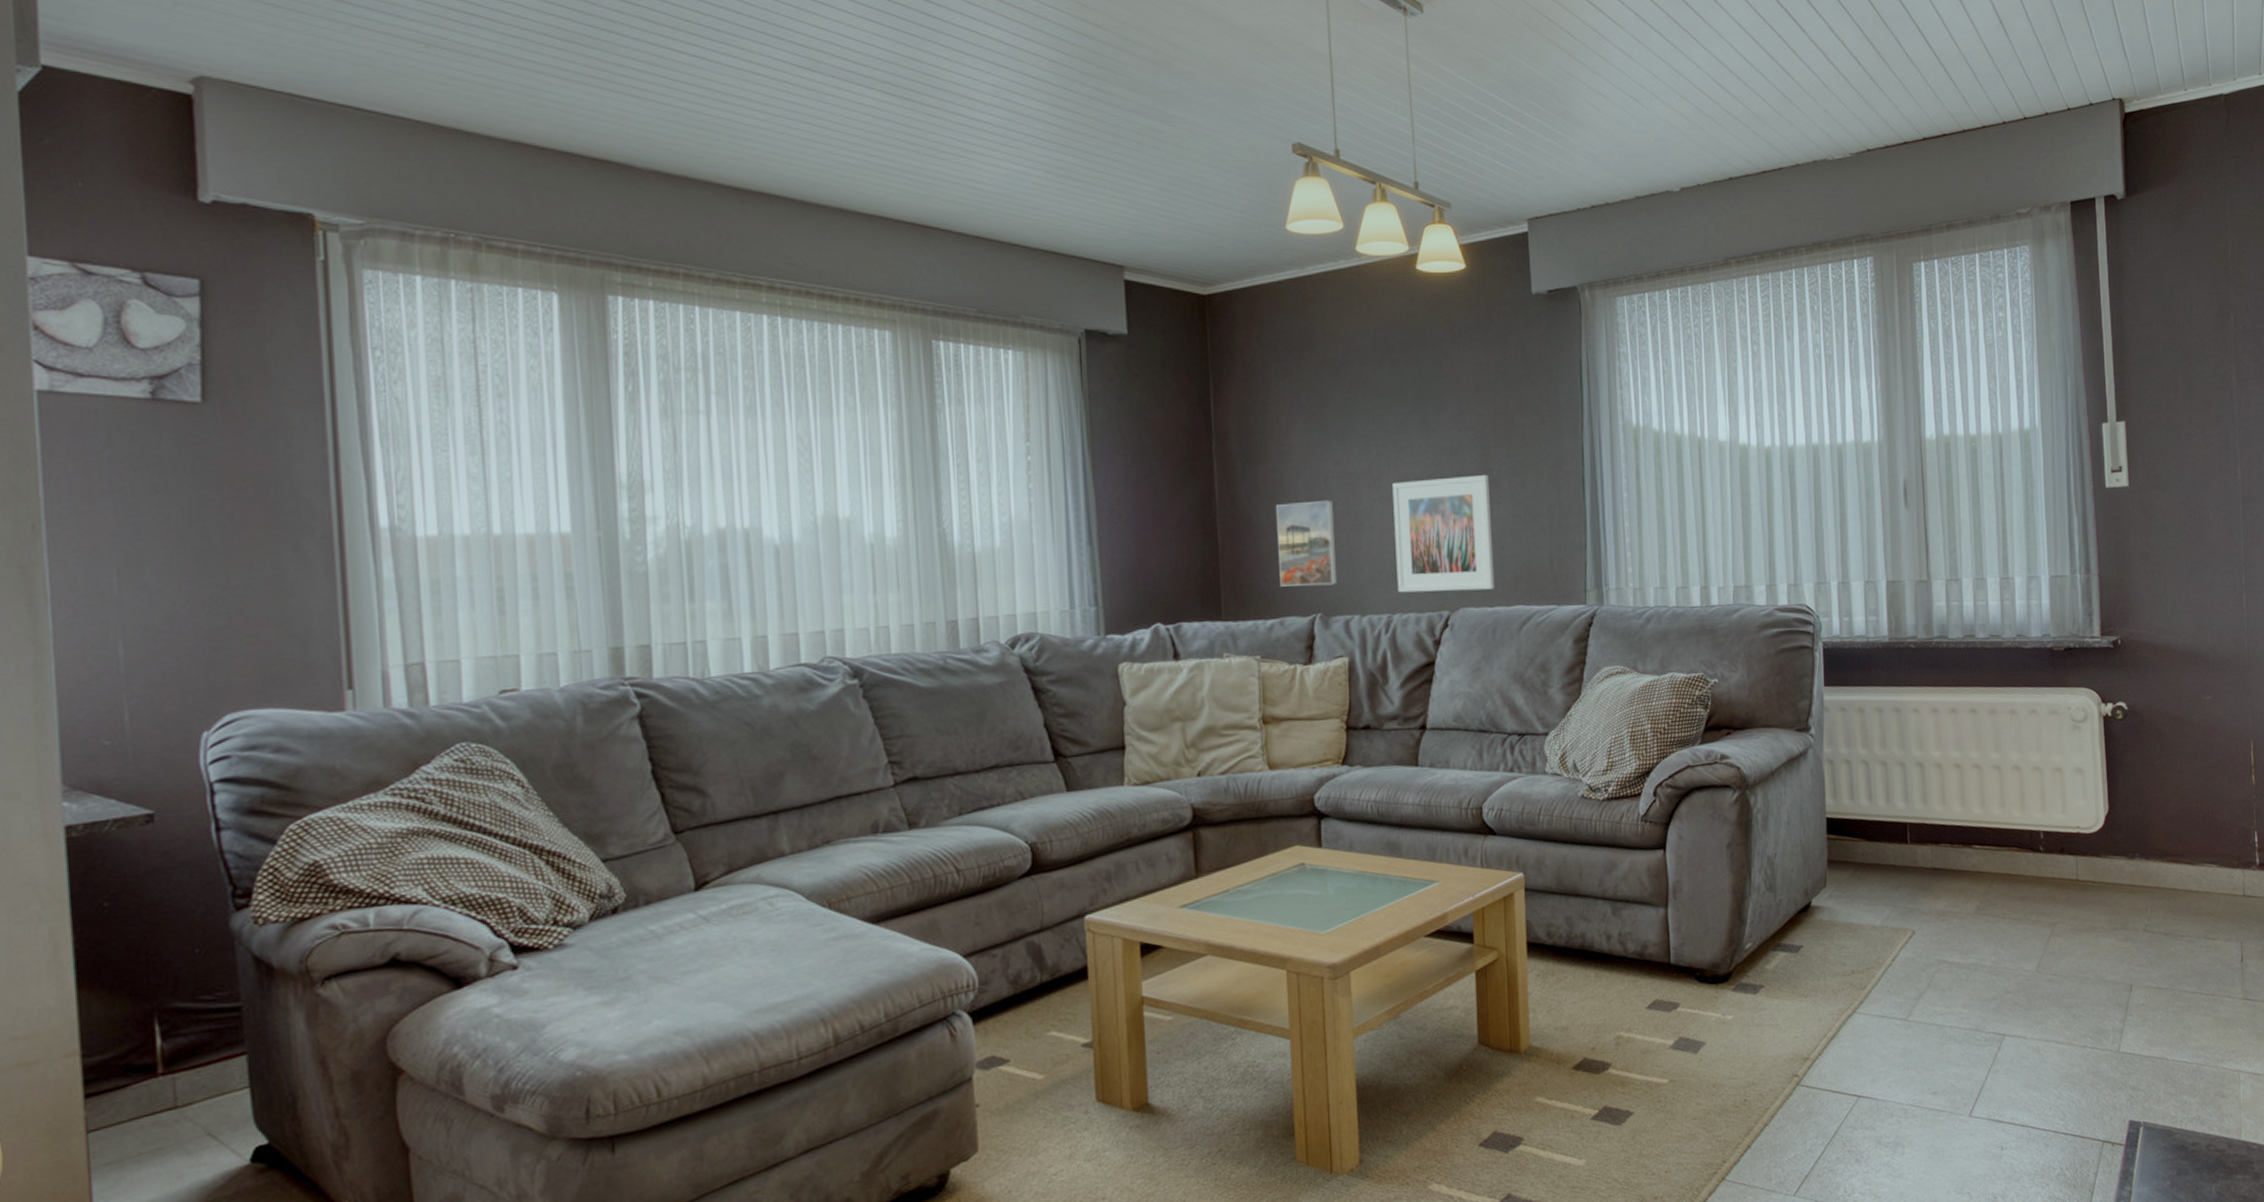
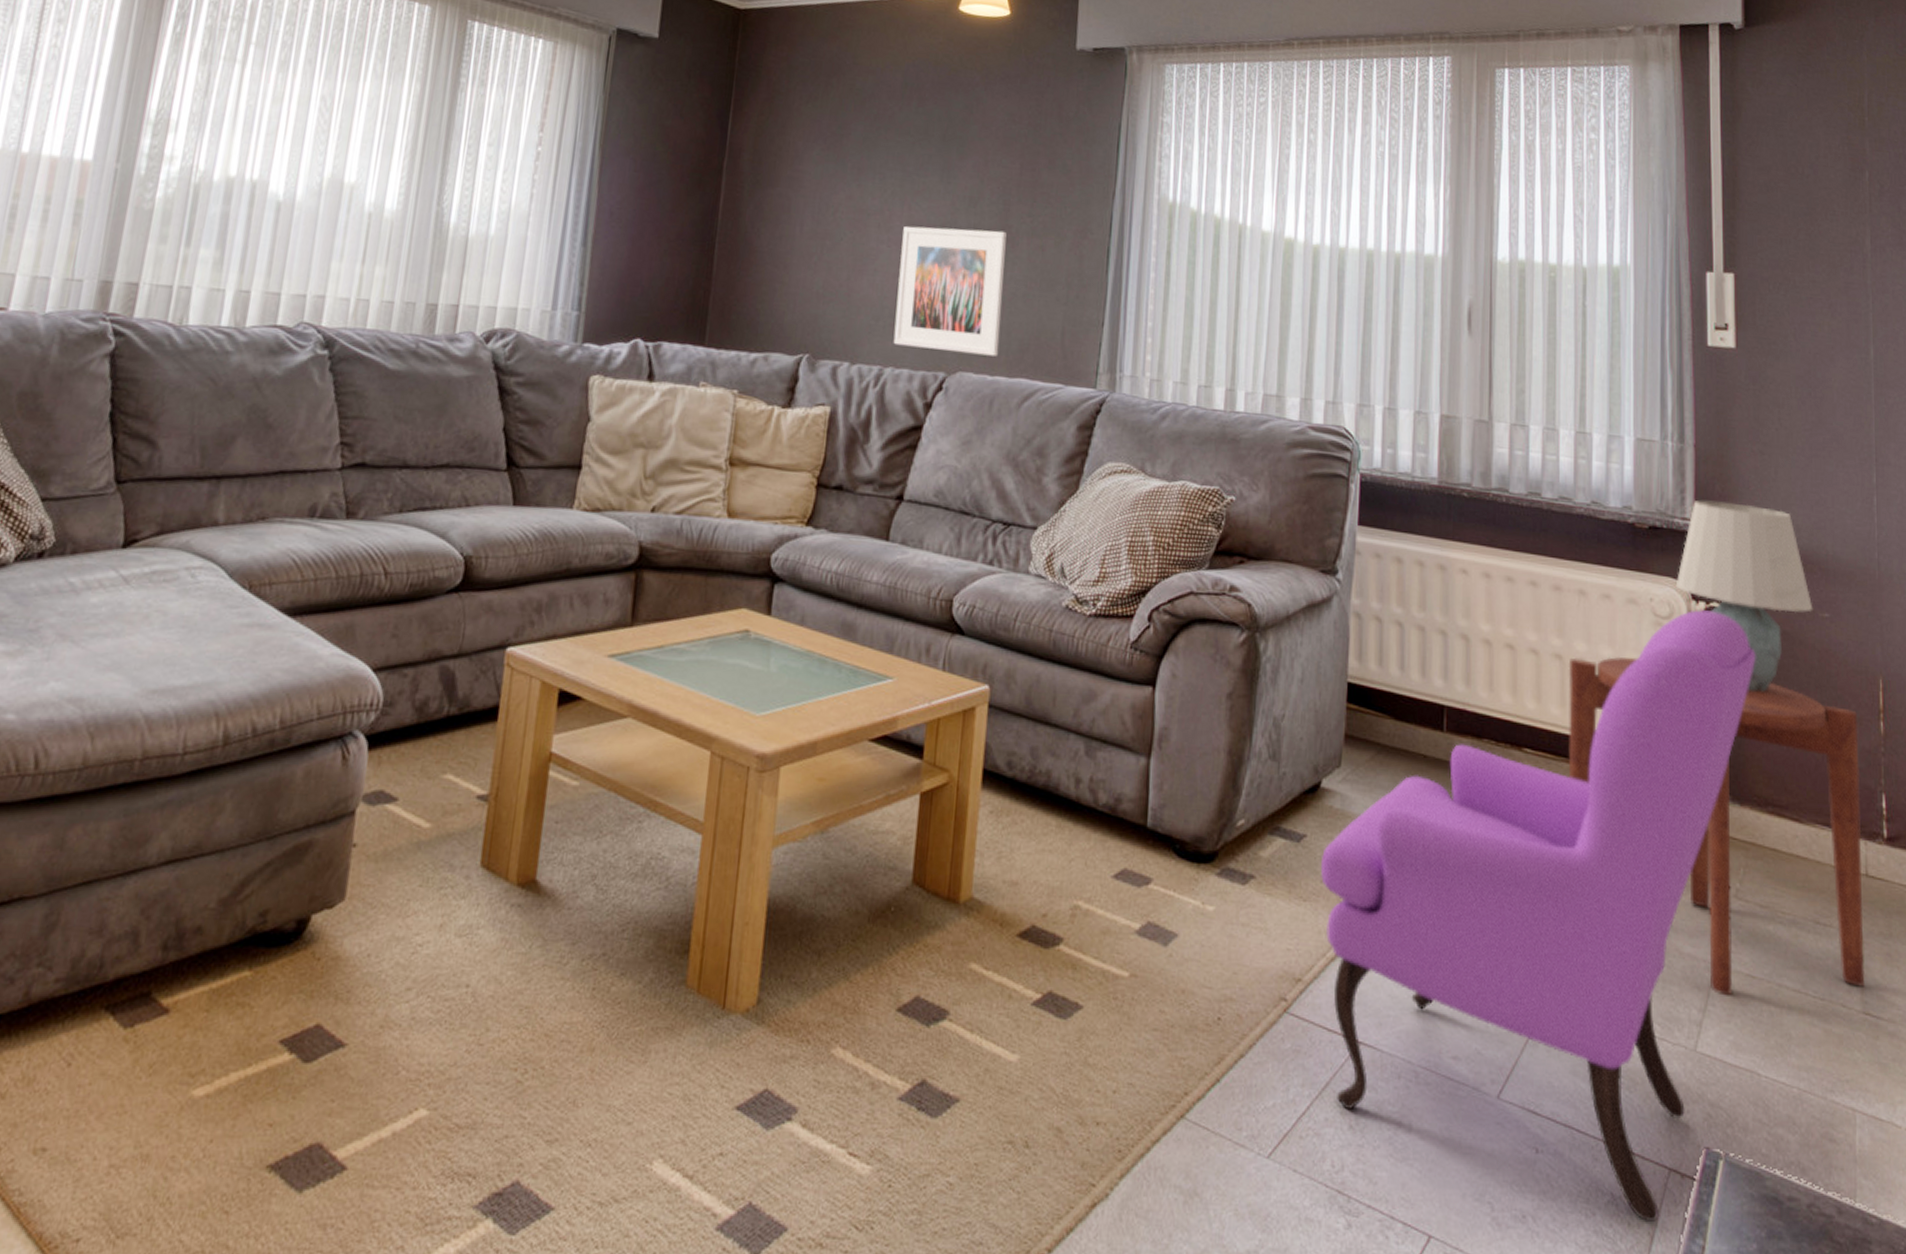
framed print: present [1276,500,1338,587] -> none [770,231,838,326]
armchair: none [1817,709,2154,1182] -> present [1321,608,1756,1222]
side table: none [2005,757,2245,1007] -> present [1568,656,1865,996]
table lamp: none [2088,617,2198,769] -> present [1675,500,1813,692]

